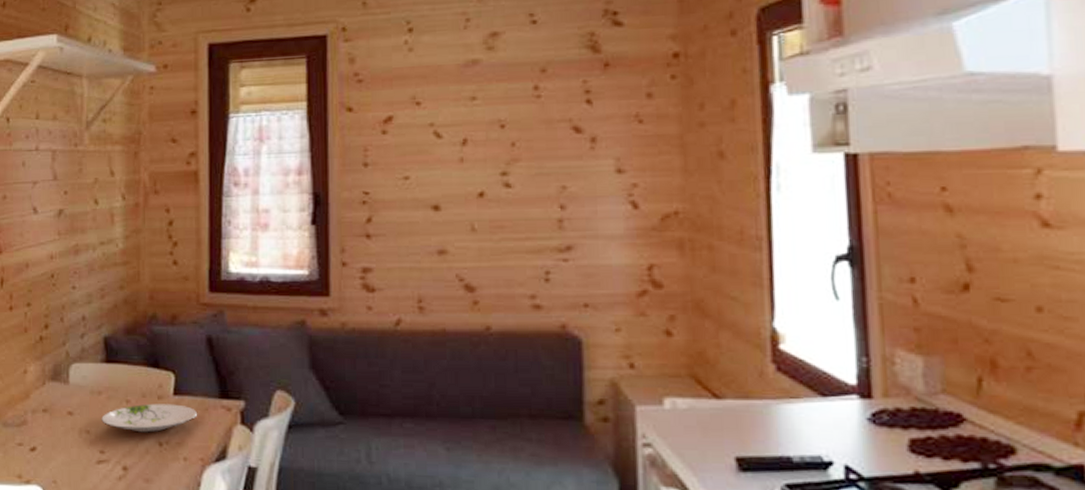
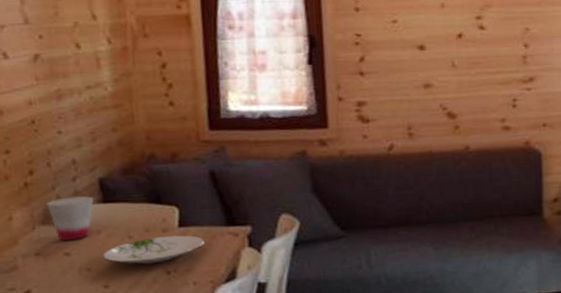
cup: none [57,353,98,399] -> present [46,196,94,240]

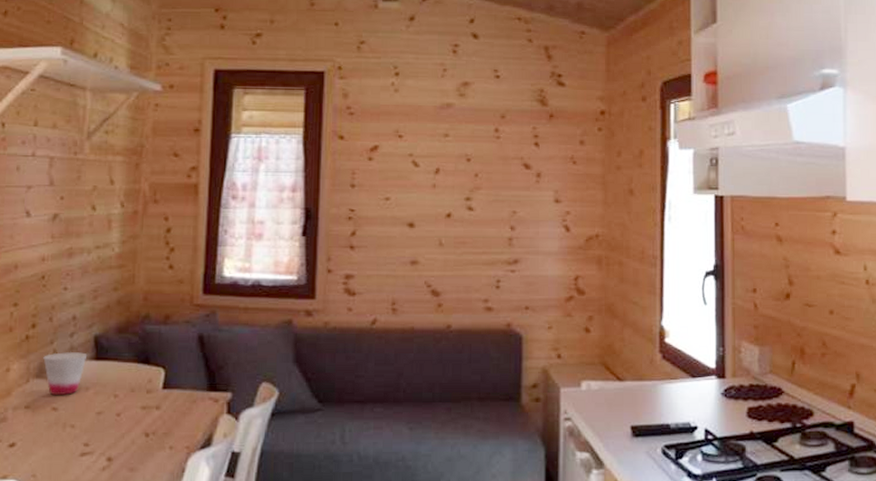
plate: present [102,235,204,265] -> none [87,397,185,425]

